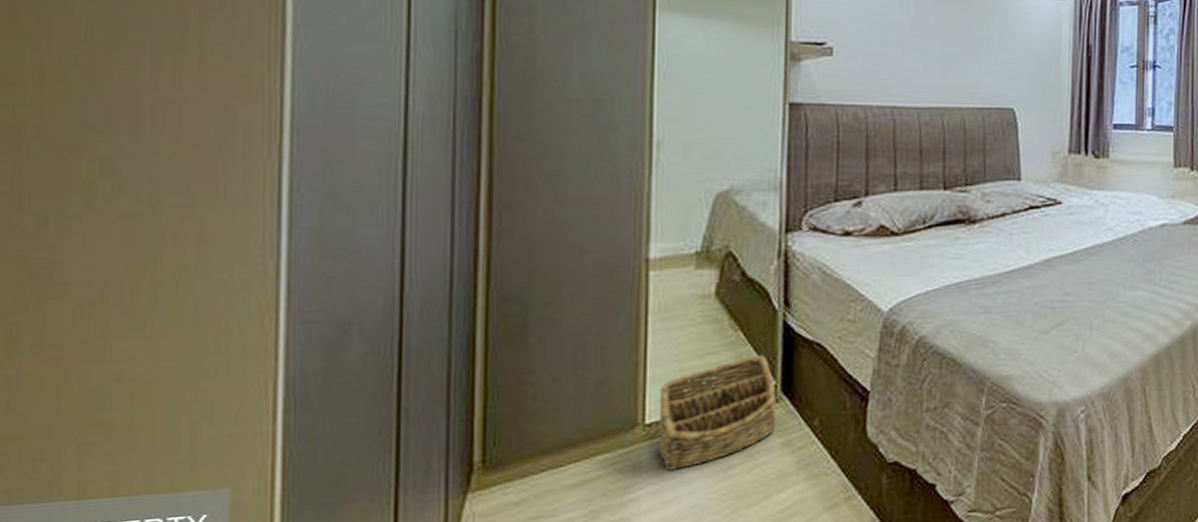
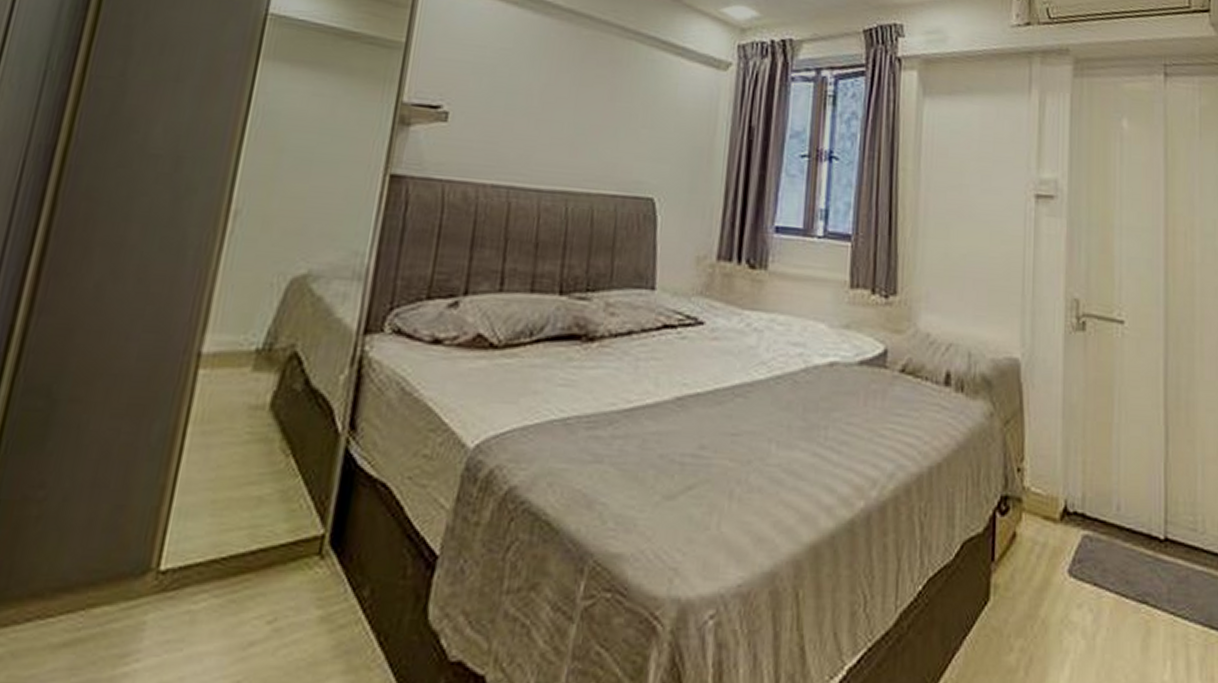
basket: present [658,355,777,470] -> none [169,491,323,639]

